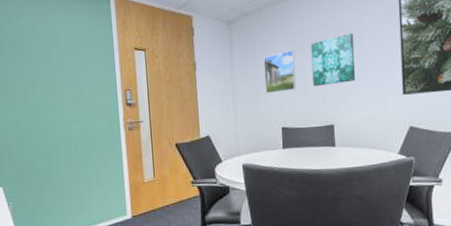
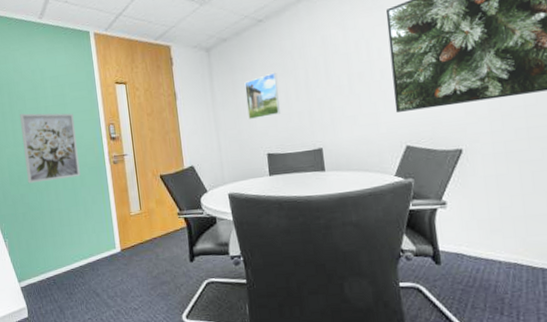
wall art: none [31,73,94,146] -> present [20,113,81,184]
wall art: present [311,33,356,86] -> none [293,50,344,109]

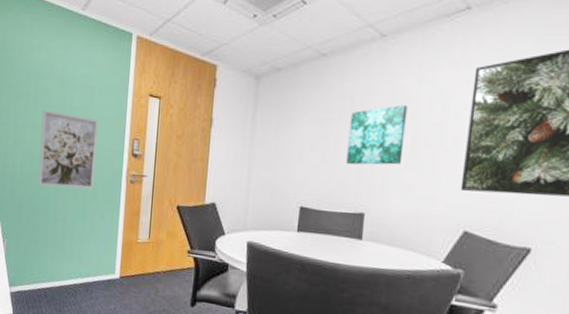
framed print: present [244,72,280,120] -> none [287,116,330,166]
wall art: none [293,50,344,109] -> present [346,104,408,165]

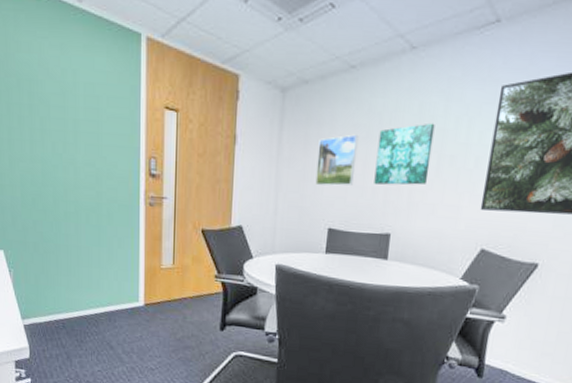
wall art: present [38,110,98,189] -> none [41,122,108,213]
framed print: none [287,116,330,166] -> present [315,134,359,186]

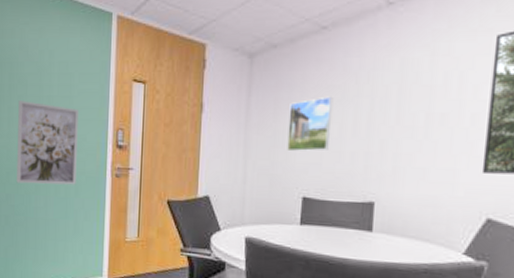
wall art: none [41,122,108,213] -> present [16,101,79,185]
wall art: present [374,123,435,185] -> none [352,79,420,149]

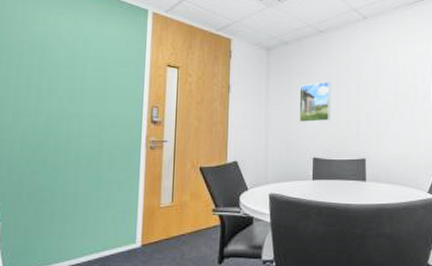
wall art: present [16,101,79,185] -> none [43,81,114,160]

